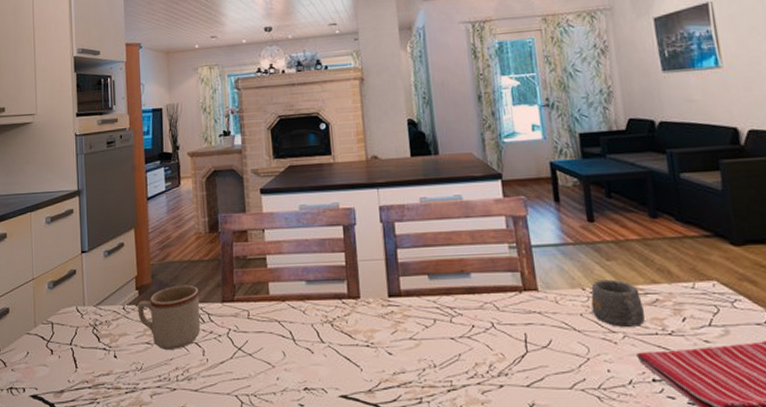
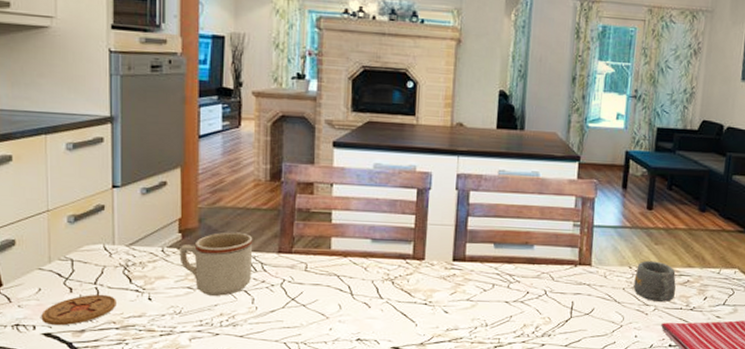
coaster: none [29,354,88,387] -> present [41,294,116,326]

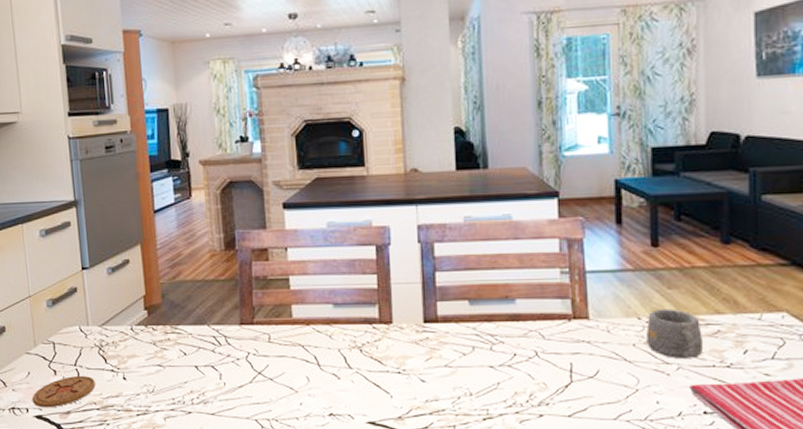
mug: present [179,232,253,296] -> none [147,305,216,372]

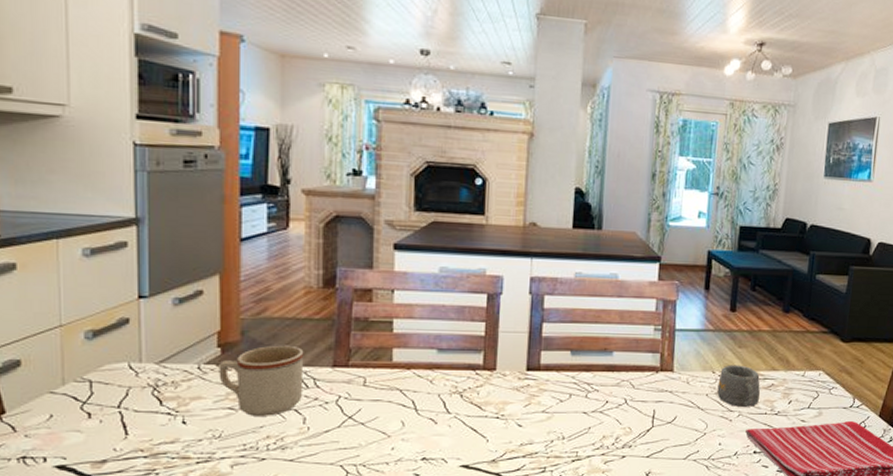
coaster: present [32,375,96,408] -> none [53,418,144,457]
mug: none [147,305,216,372] -> present [219,345,304,416]

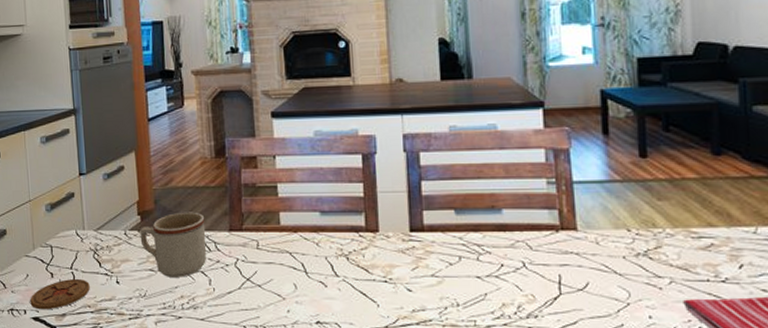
coaster: none [53,418,144,457] -> present [30,278,90,310]
mug: present [717,365,760,407] -> none [636,221,696,272]

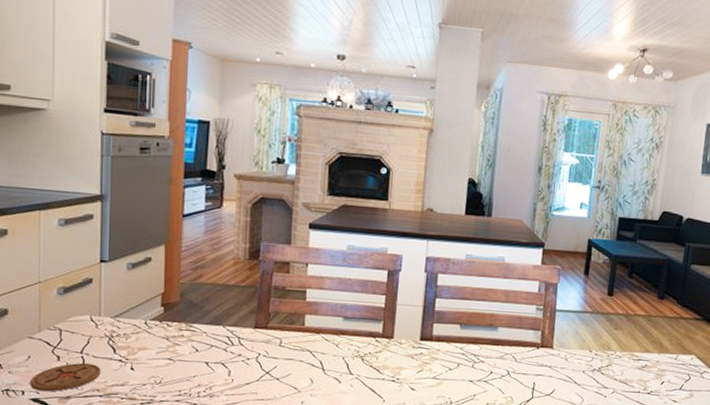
mug: present [140,212,206,277] -> none [161,307,231,368]

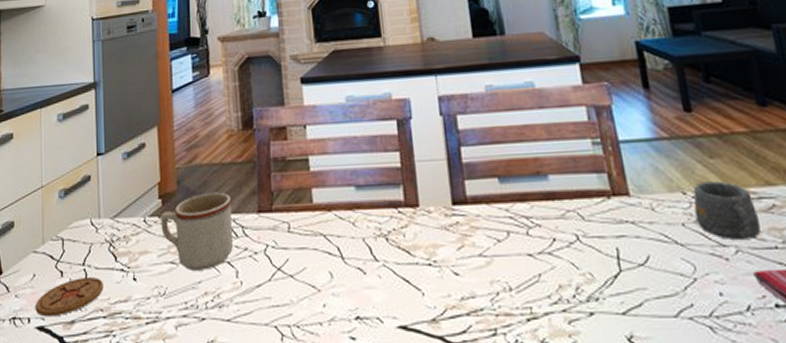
mug: none [161,307,231,368] -> present [160,192,233,270]
mug: none [593,345,635,385] -> present [693,181,761,239]

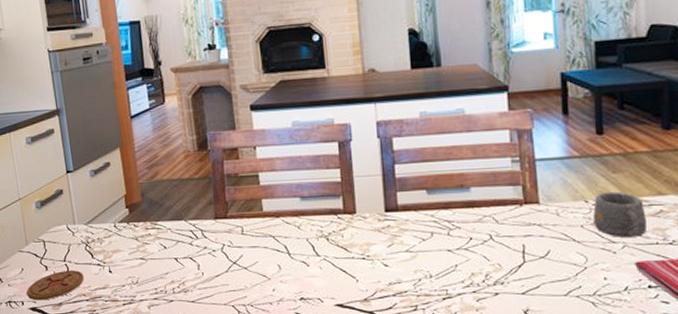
mug: present [160,192,233,270] -> none [128,202,194,264]

